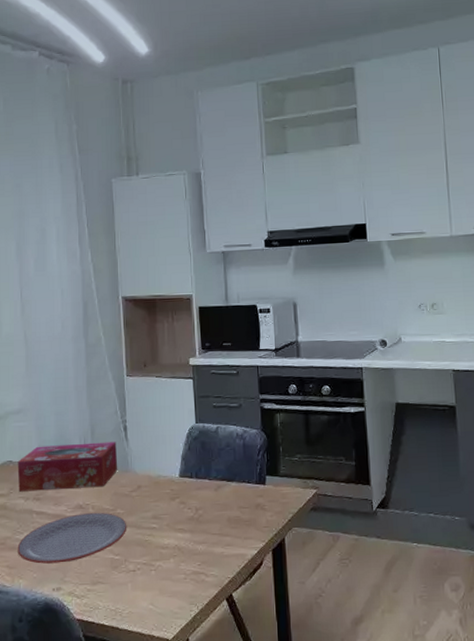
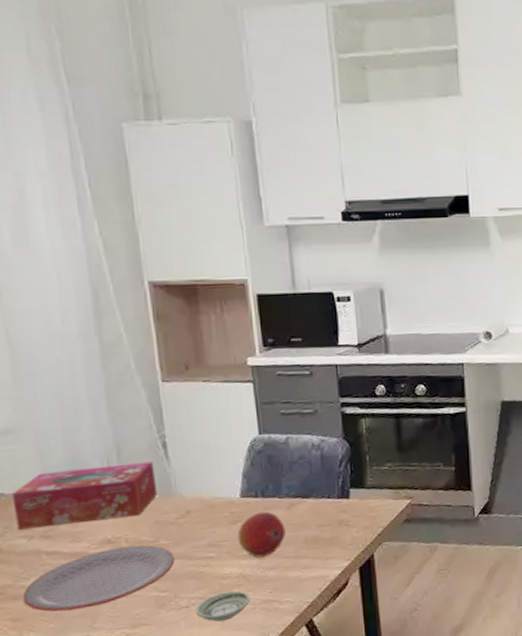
saucer: none [140,560,183,587] -> present [195,590,250,622]
fruit: none [175,491,213,532] -> present [237,511,286,558]

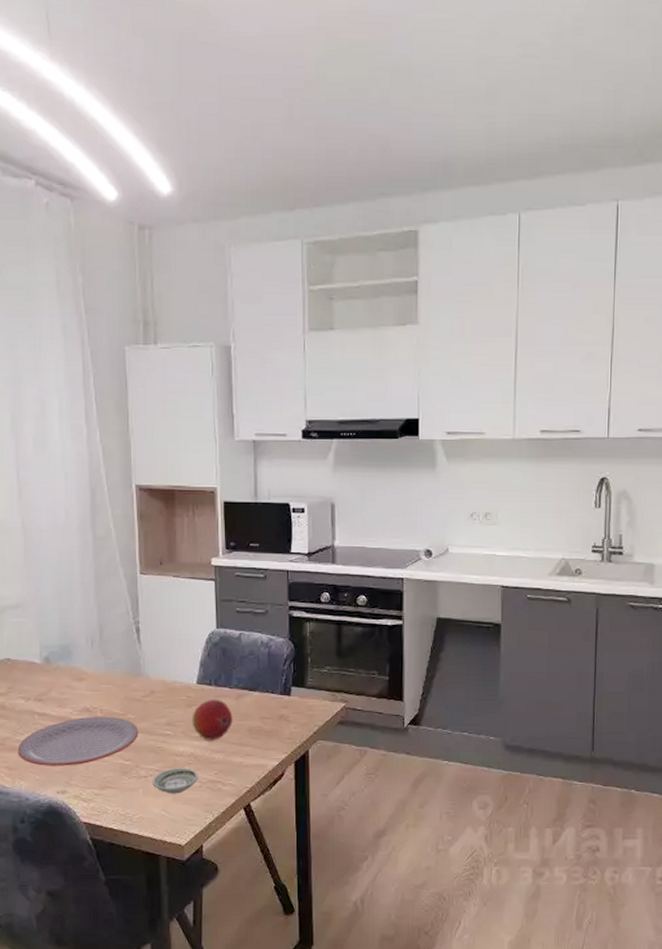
tissue box: present [12,461,158,530] -> none [16,643,129,692]

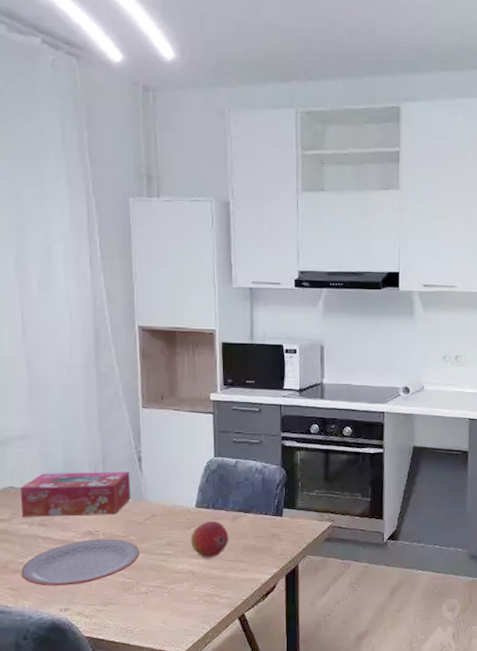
tissue box: none [16,643,129,692] -> present [20,471,131,517]
saucer: present [152,768,198,794] -> none [152,583,196,608]

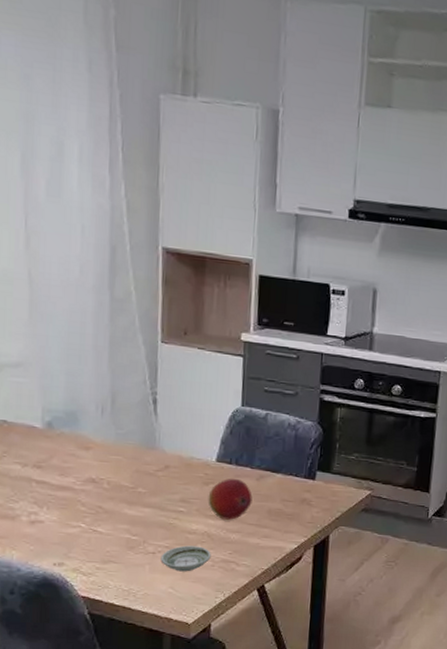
tissue box: present [20,471,131,517] -> none [13,408,143,462]
plate: present [21,538,140,586] -> none [10,487,149,538]
saucer: none [152,583,196,608] -> present [160,545,211,572]

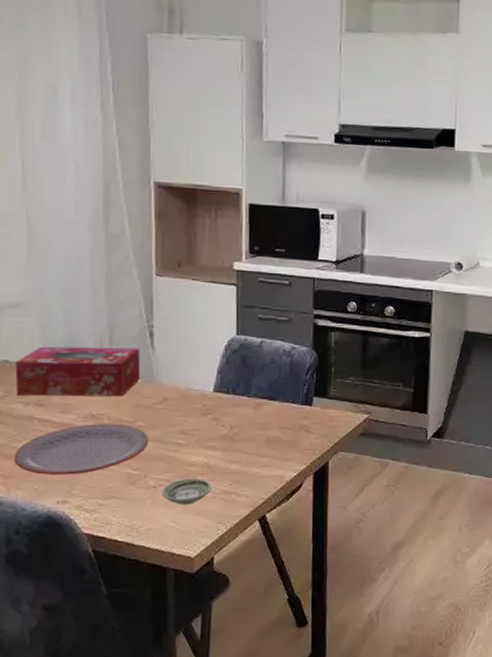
plate: none [10,487,149,538] -> present [14,423,149,475]
tissue box: none [13,408,143,462] -> present [15,346,141,397]
fruit: present [208,478,253,520] -> none [206,407,251,450]

